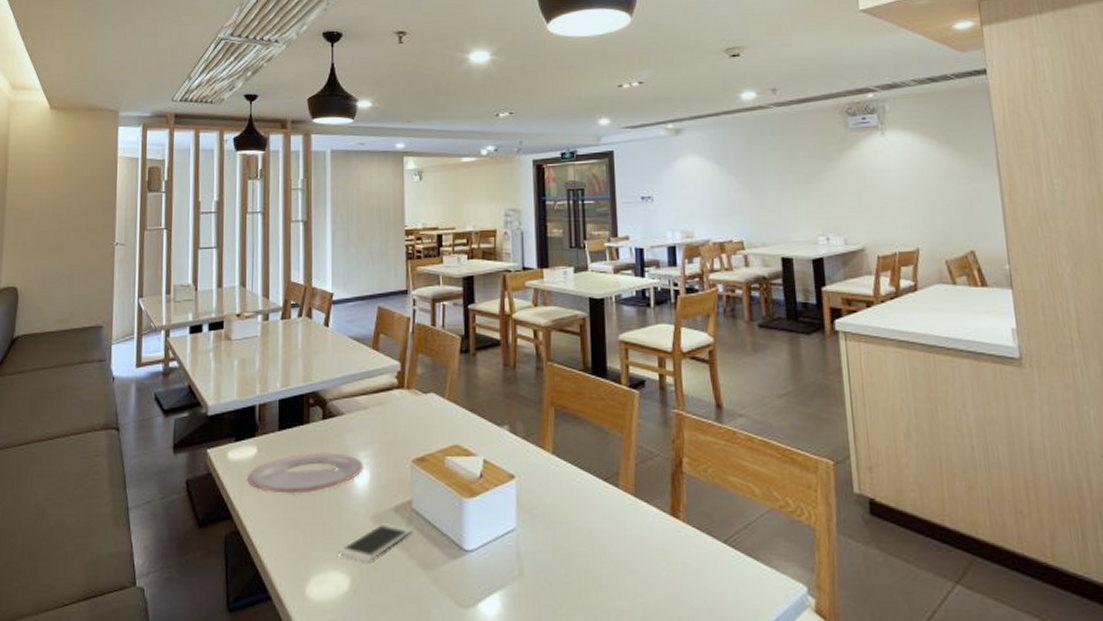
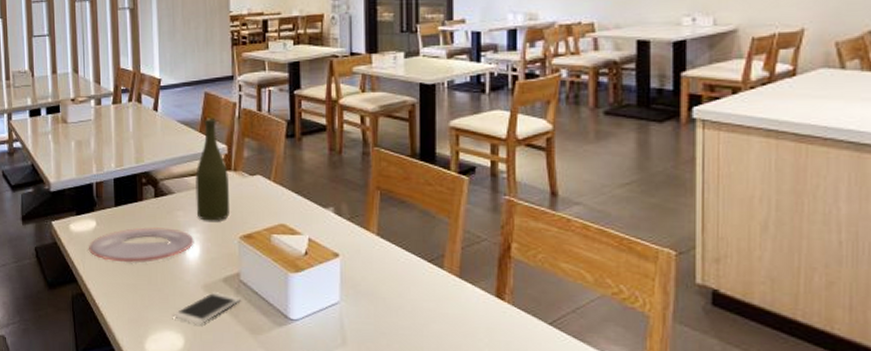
bottle: none [367,334,401,444] -> present [195,119,229,221]

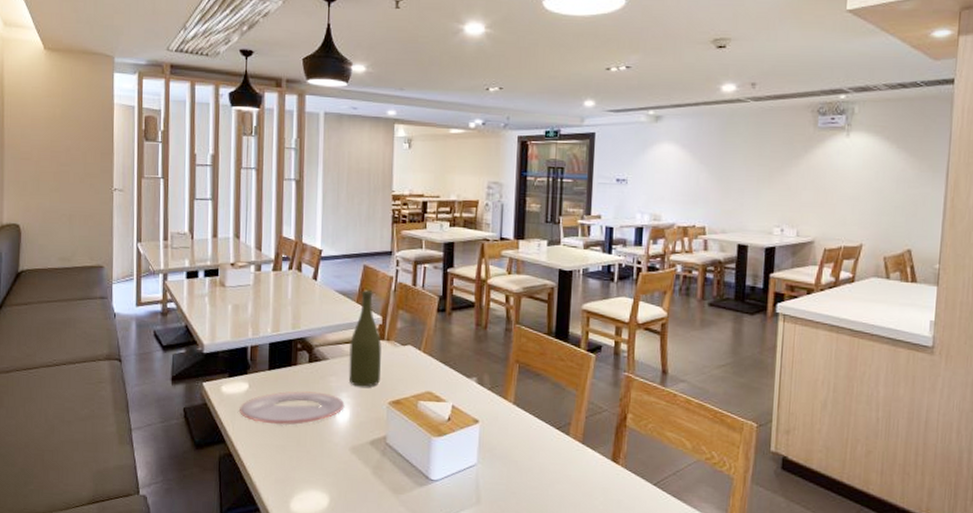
smartphone: present [172,291,241,325] -> none [319,453,386,485]

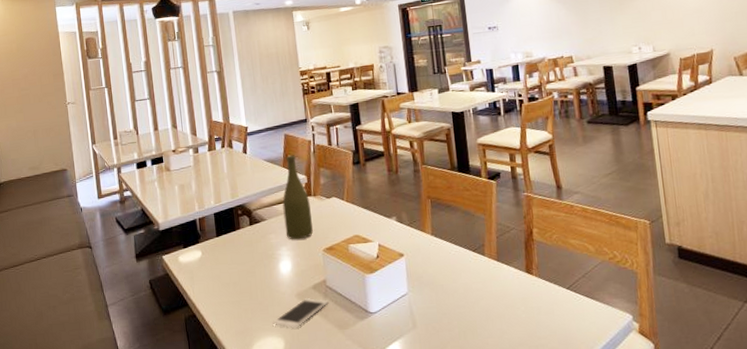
plate: present [240,391,345,426] -> none [197,249,286,284]
smartphone: none [319,453,386,485] -> present [272,297,329,329]

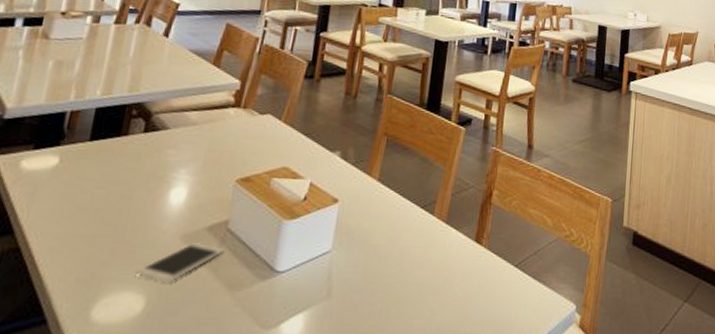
bottle: present [282,155,313,240] -> none [191,51,237,162]

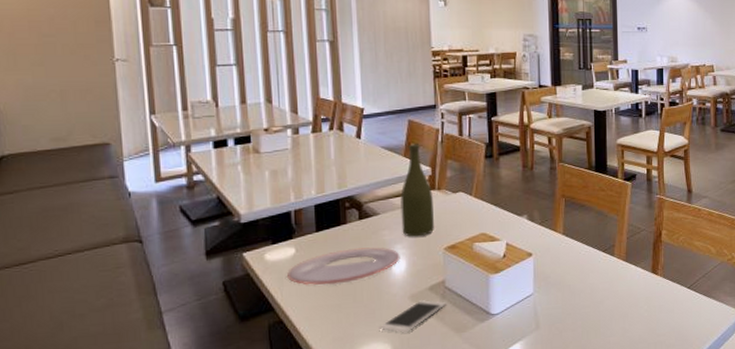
plate: none [41,166,182,210] -> present [287,247,400,286]
bottle: none [191,51,237,162] -> present [400,144,434,237]

